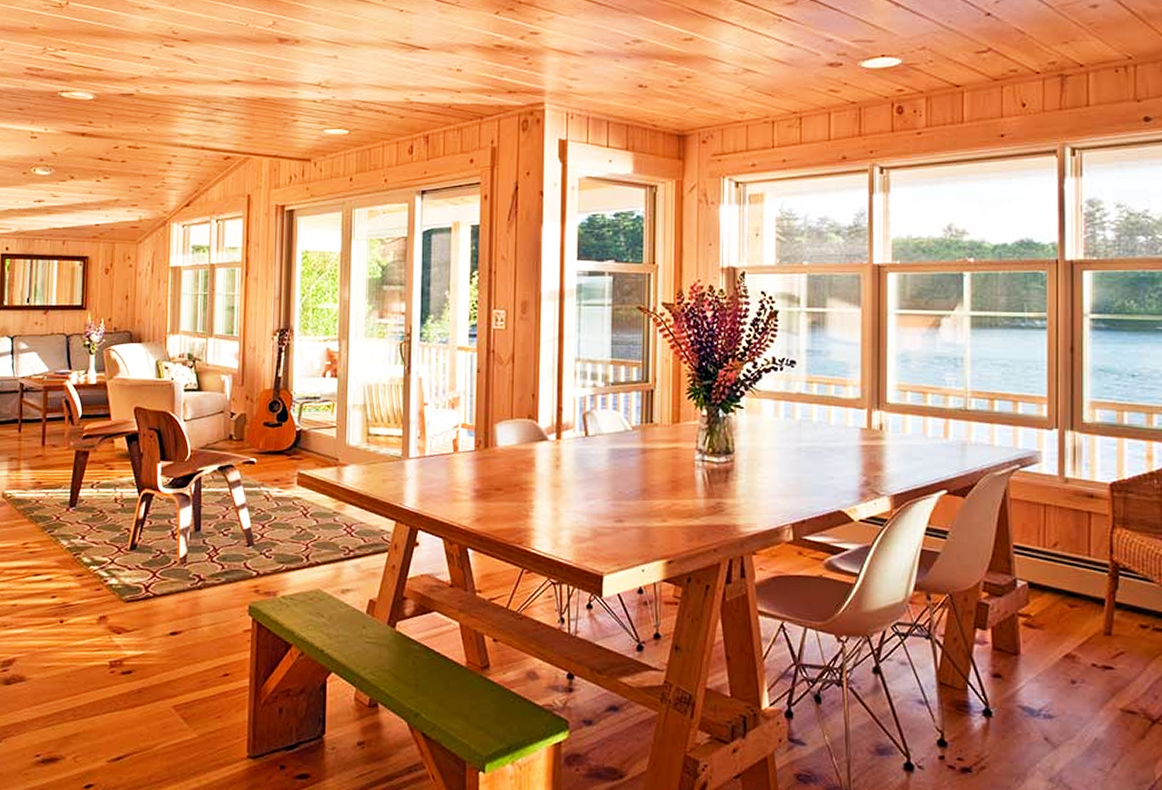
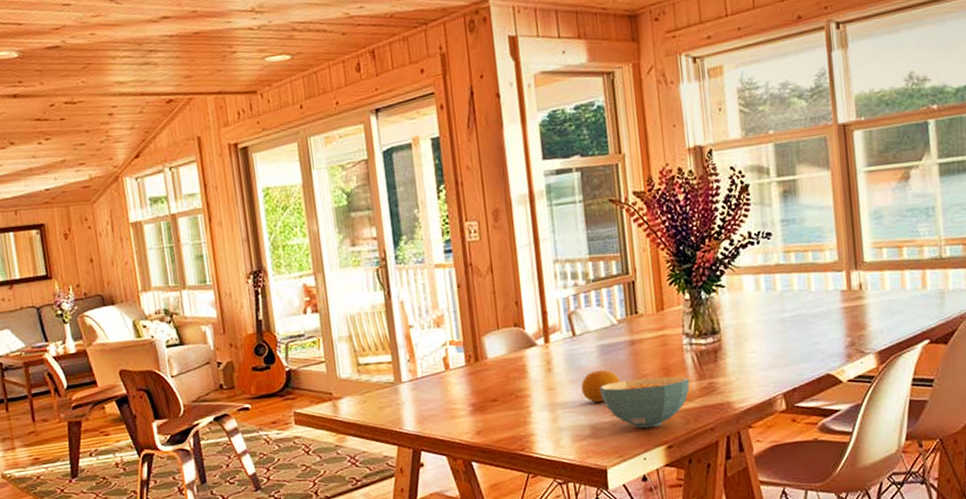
fruit: none [587,473,628,506] -> present [581,369,621,402]
cereal bowl: none [605,488,698,540] -> present [599,376,690,429]

